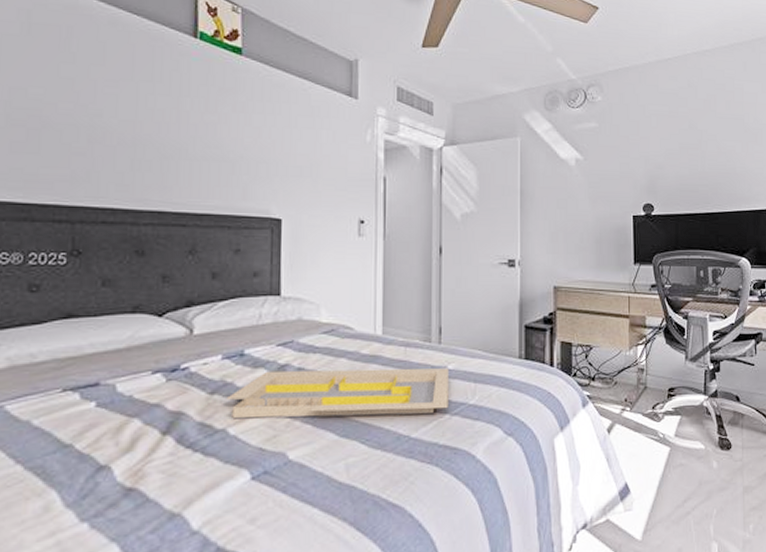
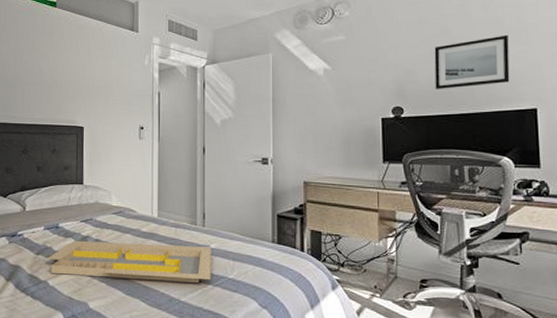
wall art: none [682,133,748,187] -> present [434,35,510,89]

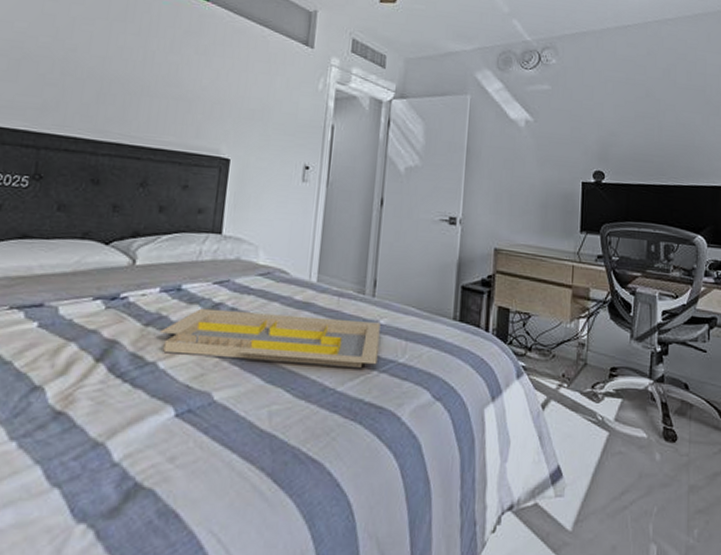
wall art: present [434,35,510,89] -> none [637,106,708,157]

